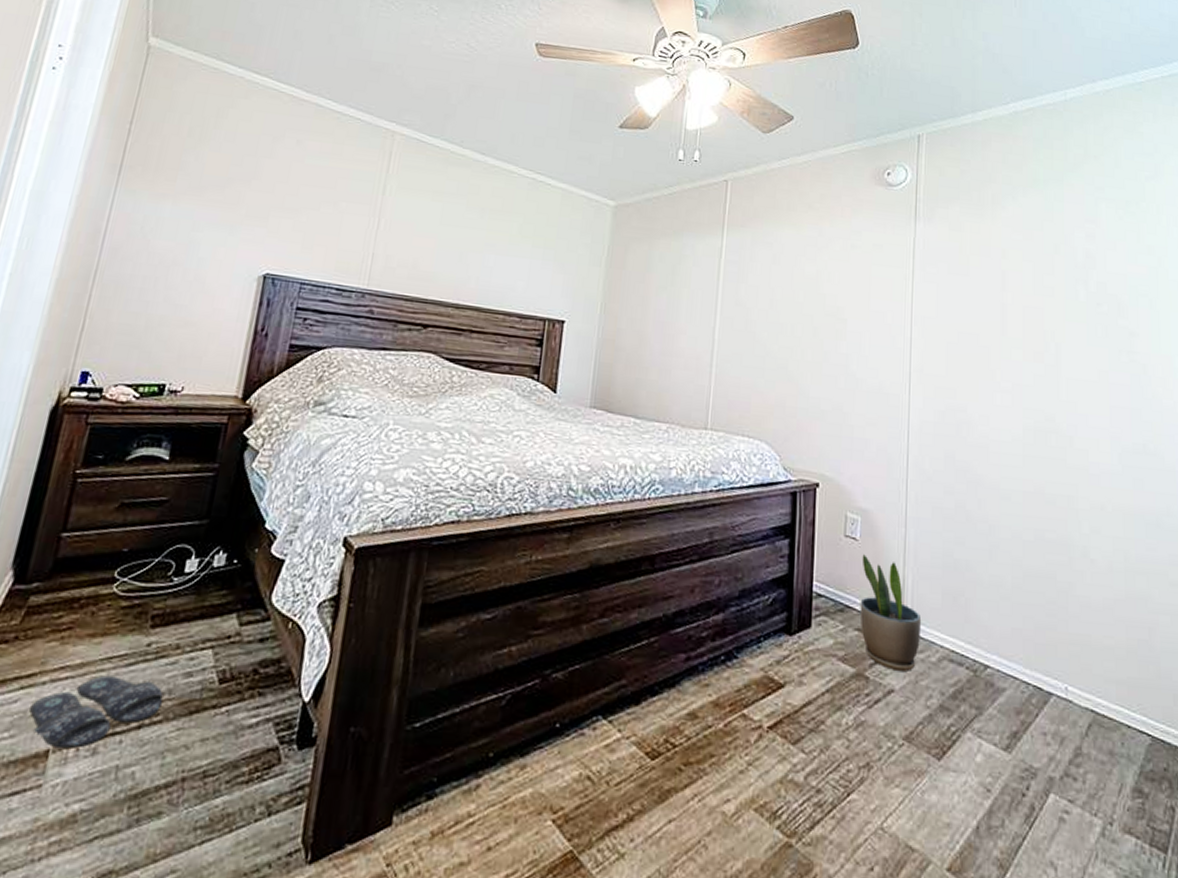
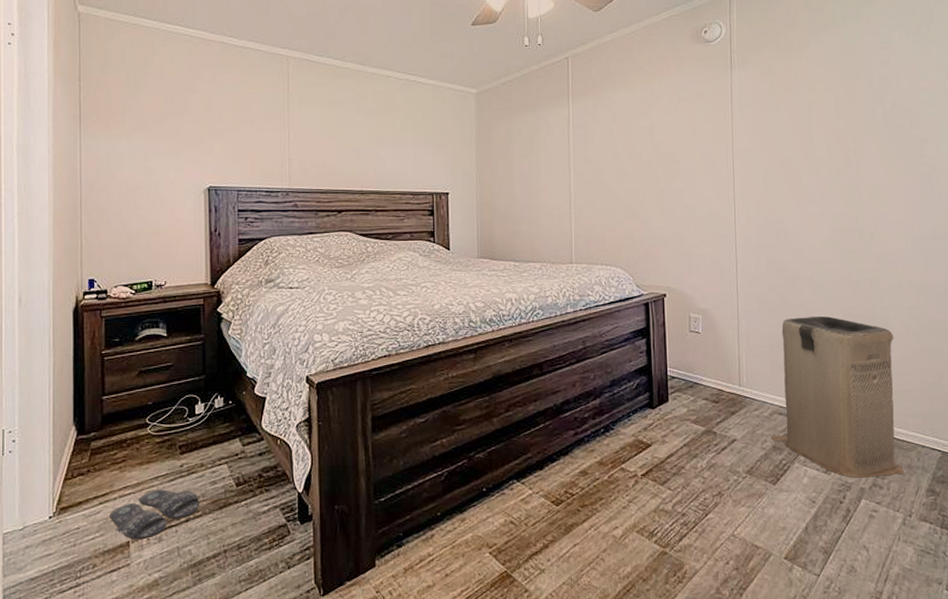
potted plant: present [859,554,922,671] -> none [704,343,755,425]
laundry basket: none [937,533,1104,764] -> present [770,316,904,478]

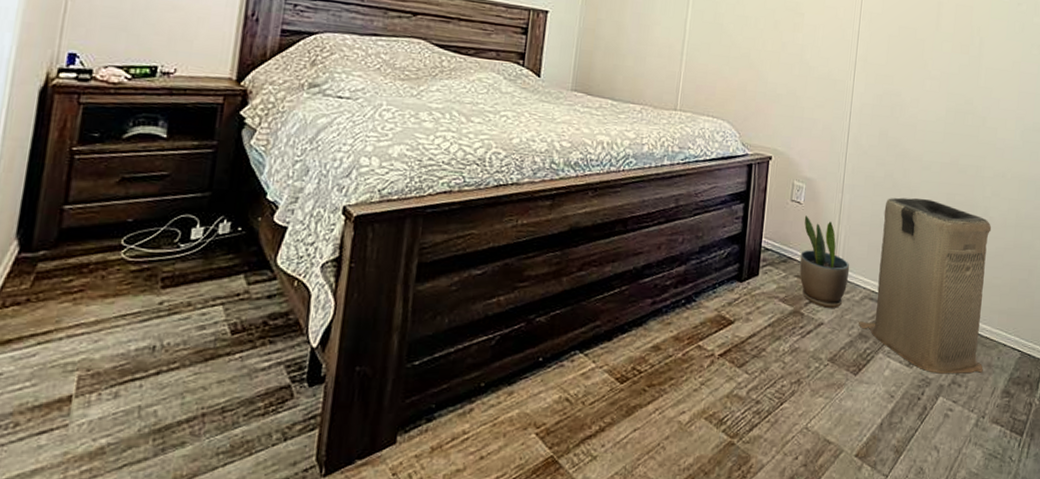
slippers: present [110,489,199,539] -> none [49,330,178,393]
potted plant: none [704,343,755,425] -> present [799,215,850,308]

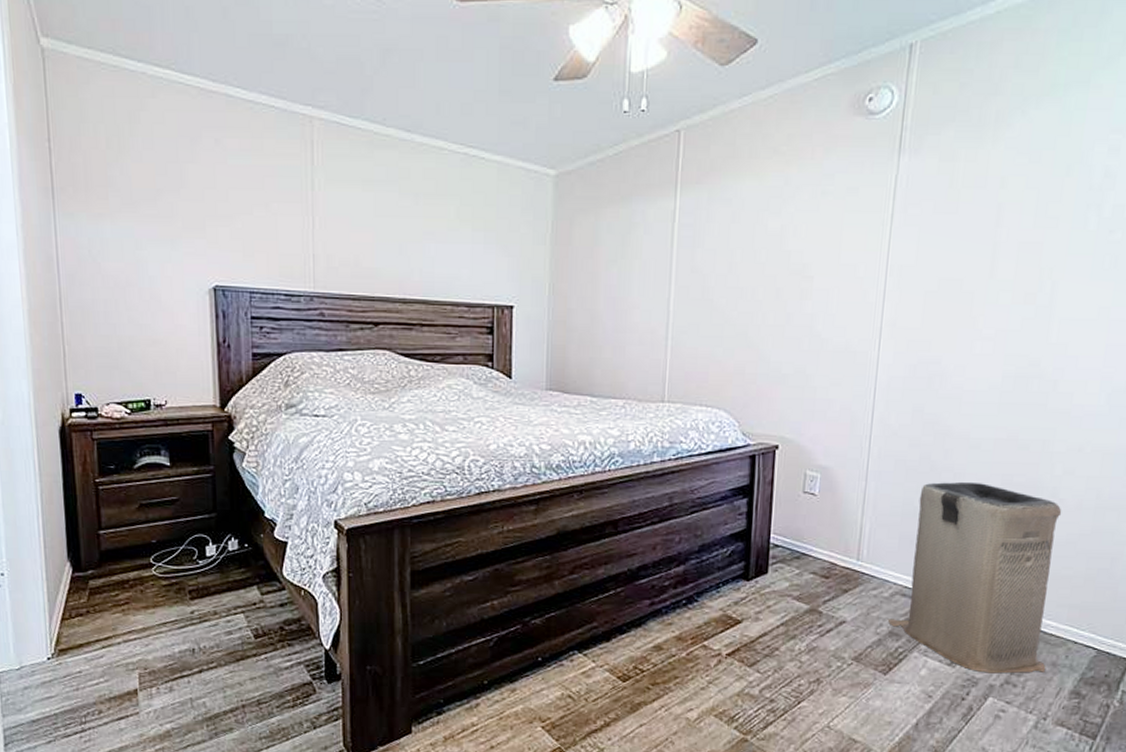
potted plant: present [799,215,850,308] -> none [815,508,877,605]

